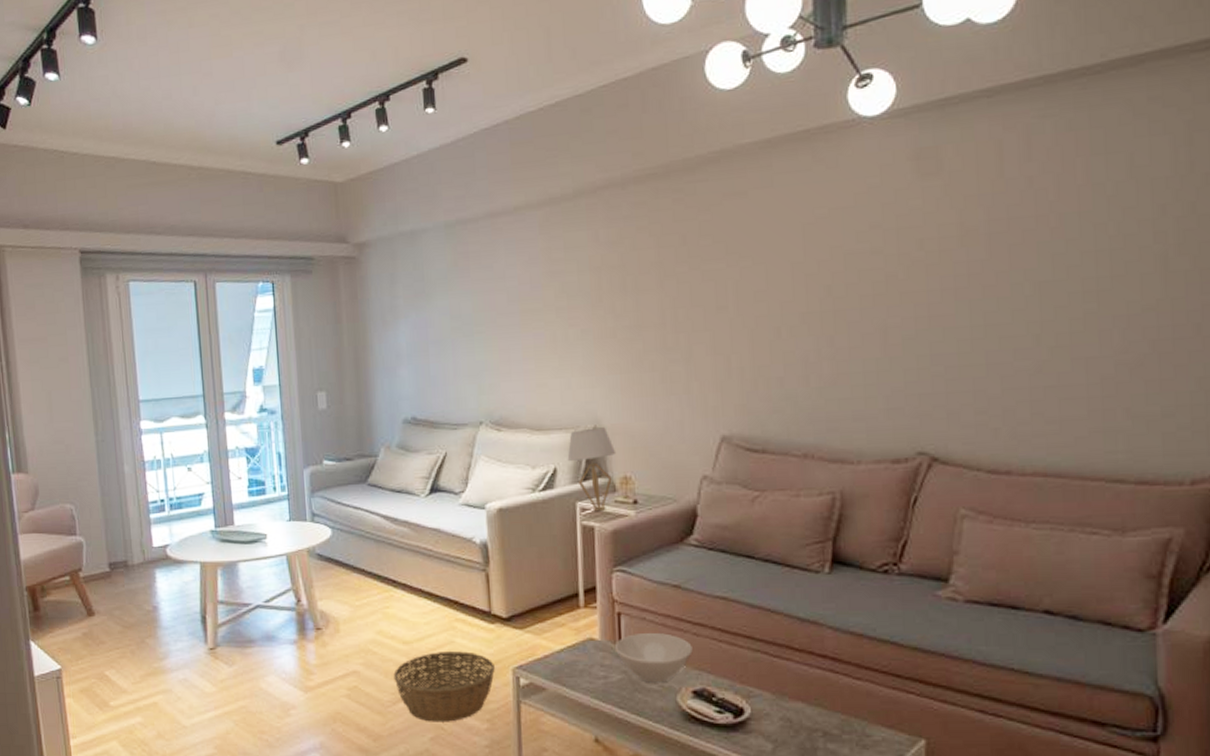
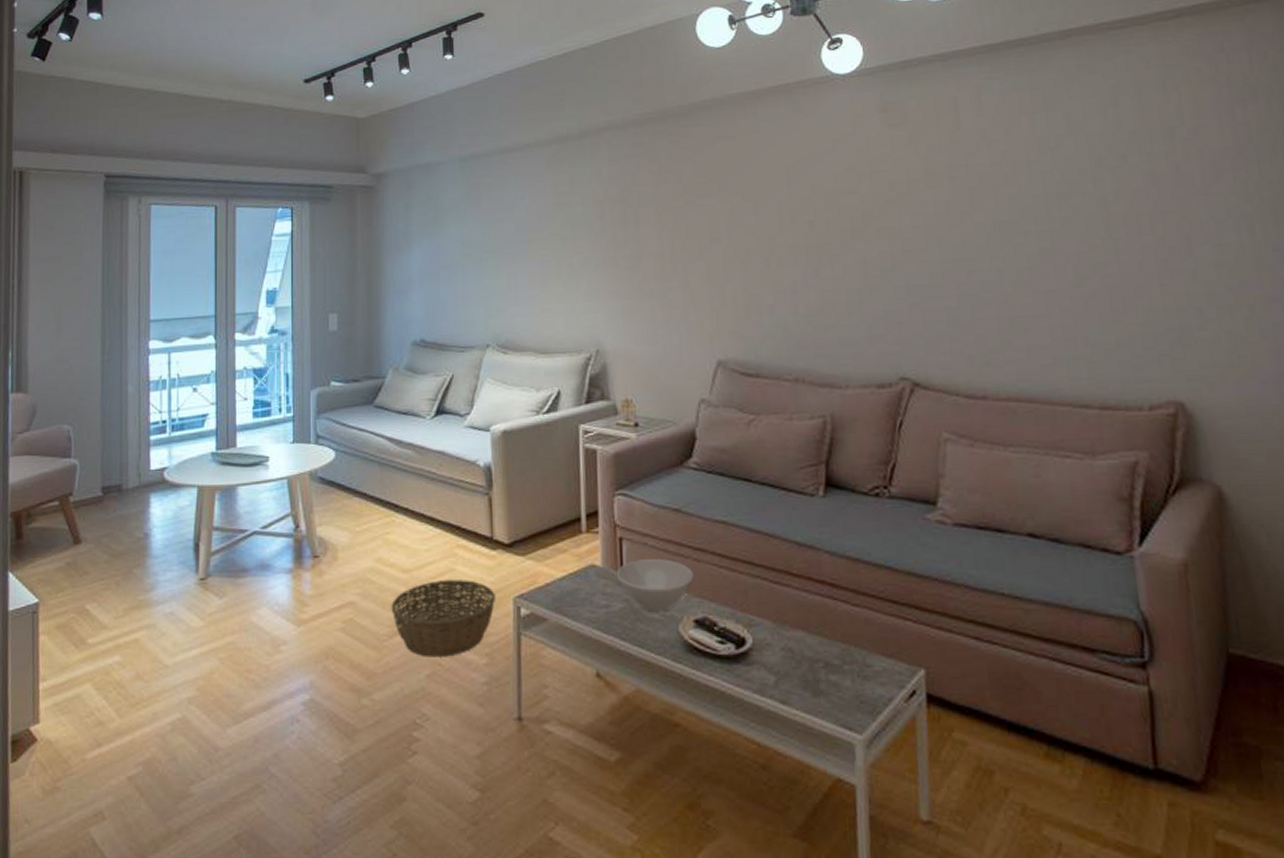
table lamp: present [567,427,617,512] -> none [570,351,618,435]

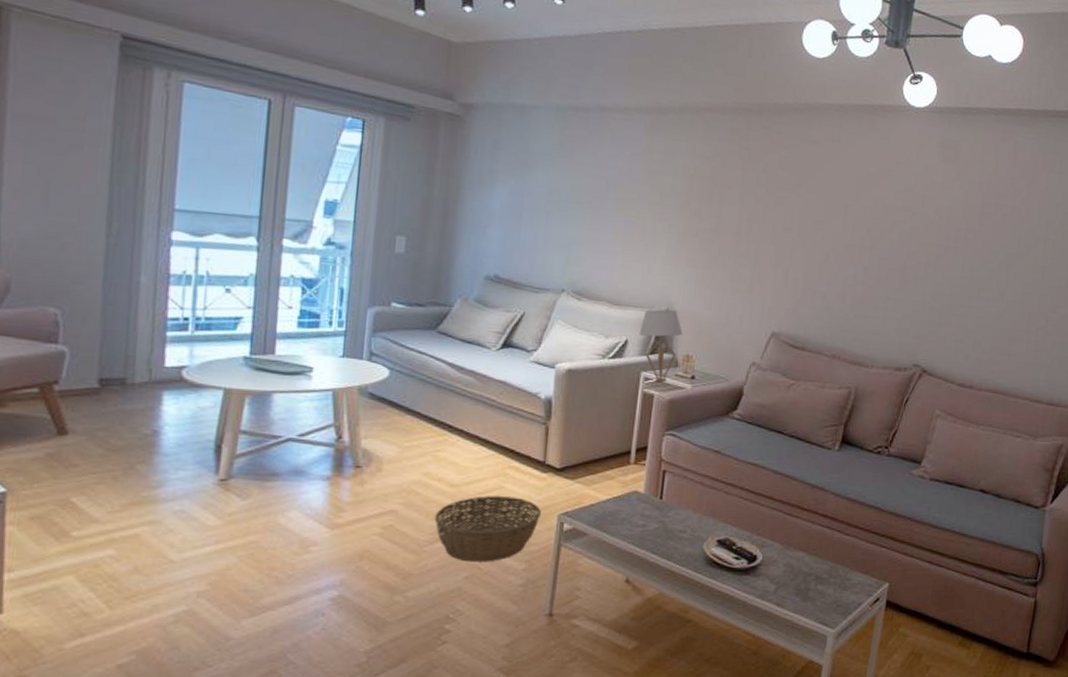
table lamp: none [570,351,618,435] -> present [638,309,683,382]
bowl: present [617,558,694,612] -> none [656,489,723,532]

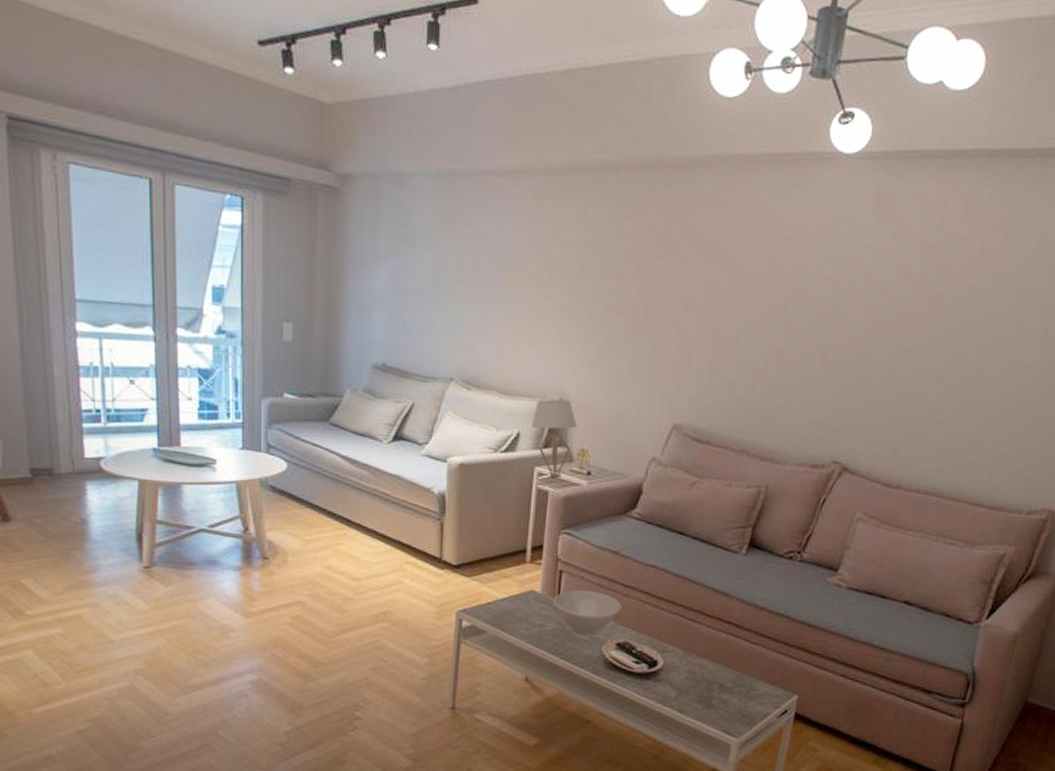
basket: present [434,495,541,562] -> none [339,590,440,655]
bowl: none [656,489,723,532] -> present [554,590,622,635]

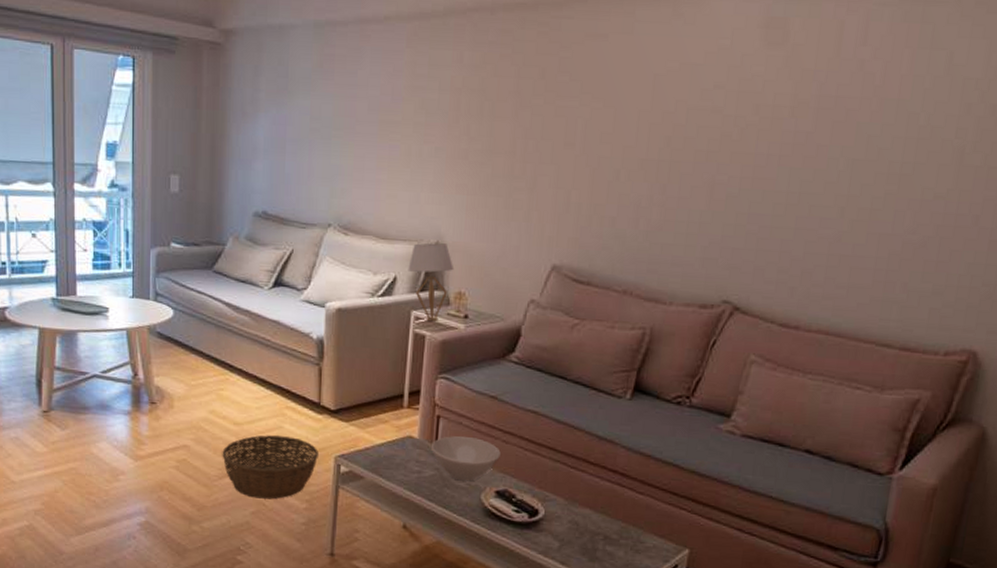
basket: none [339,590,440,655] -> present [222,434,318,499]

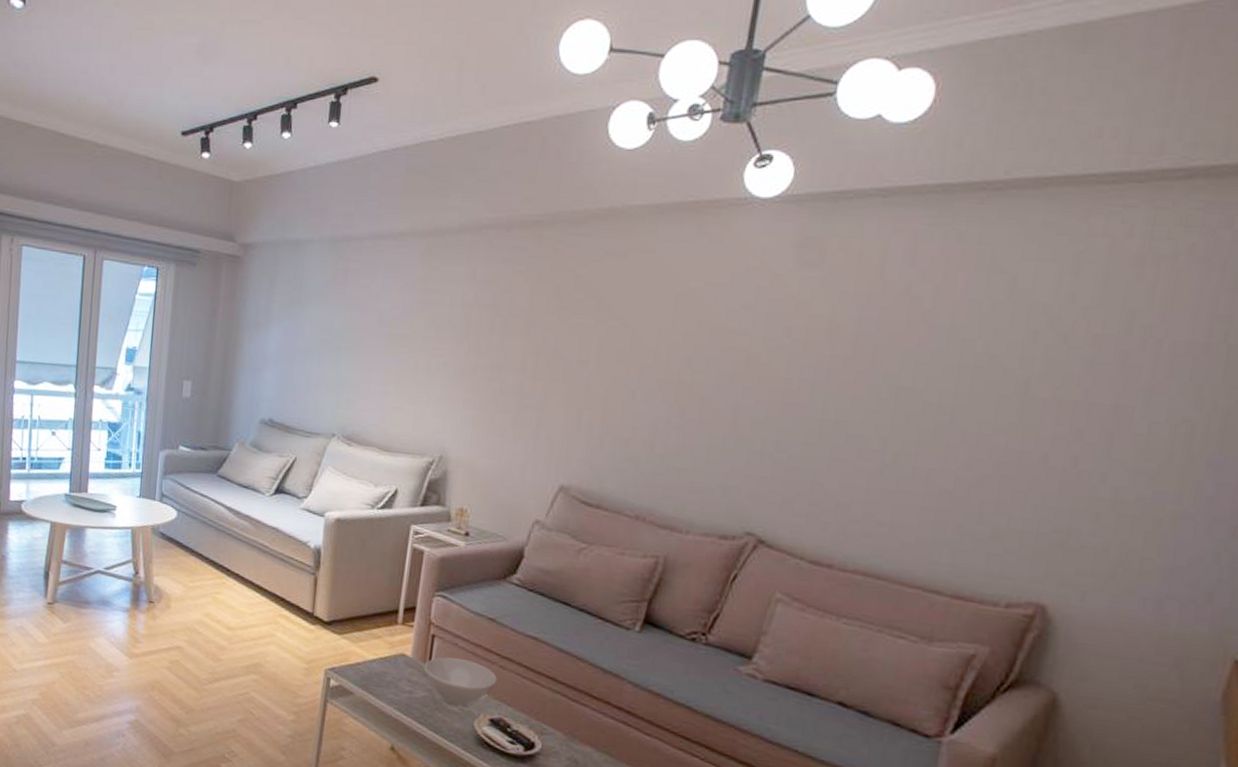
basket: present [222,434,318,499] -> none [213,641,309,708]
table lamp: present [407,243,454,322] -> none [409,457,457,538]

